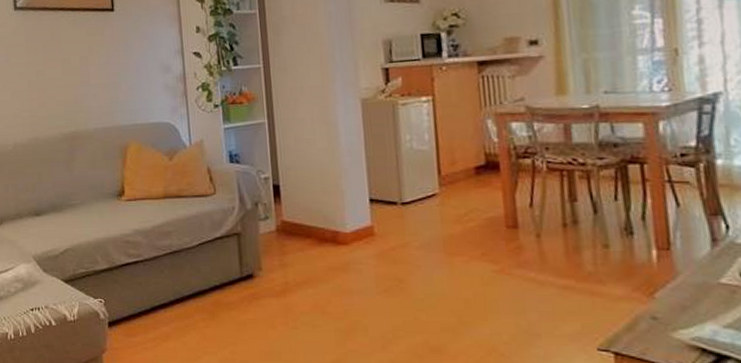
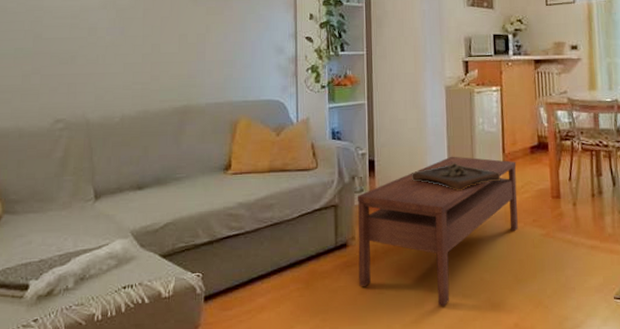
coffee table: none [261,179,462,346] -> present [357,156,518,306]
wooden tray: none [324,187,437,220] -> present [412,163,501,192]

